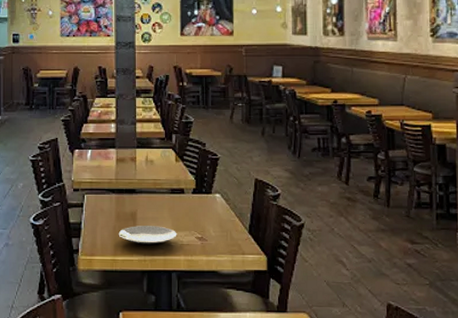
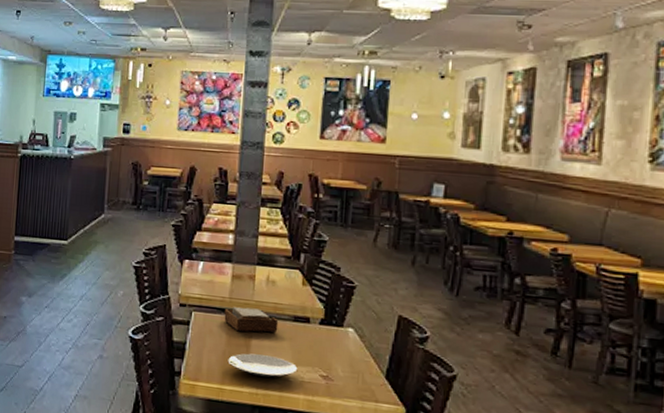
napkin holder: none [112,186,158,208] -> present [224,307,279,333]

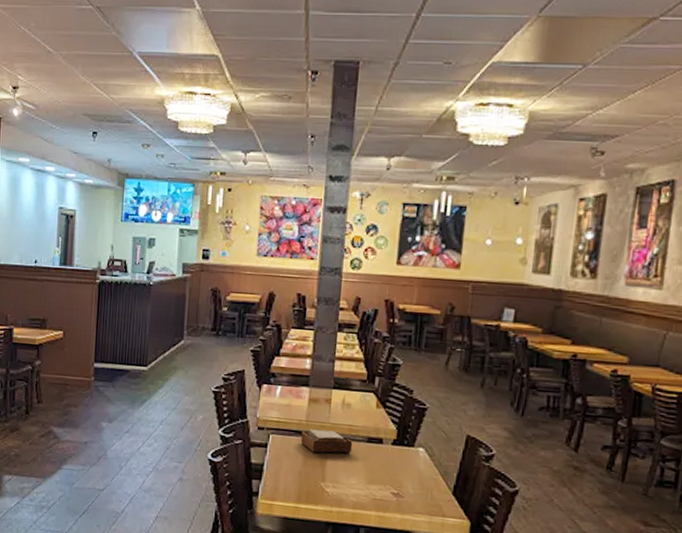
plate: present [228,353,298,378] -> none [303,473,370,496]

